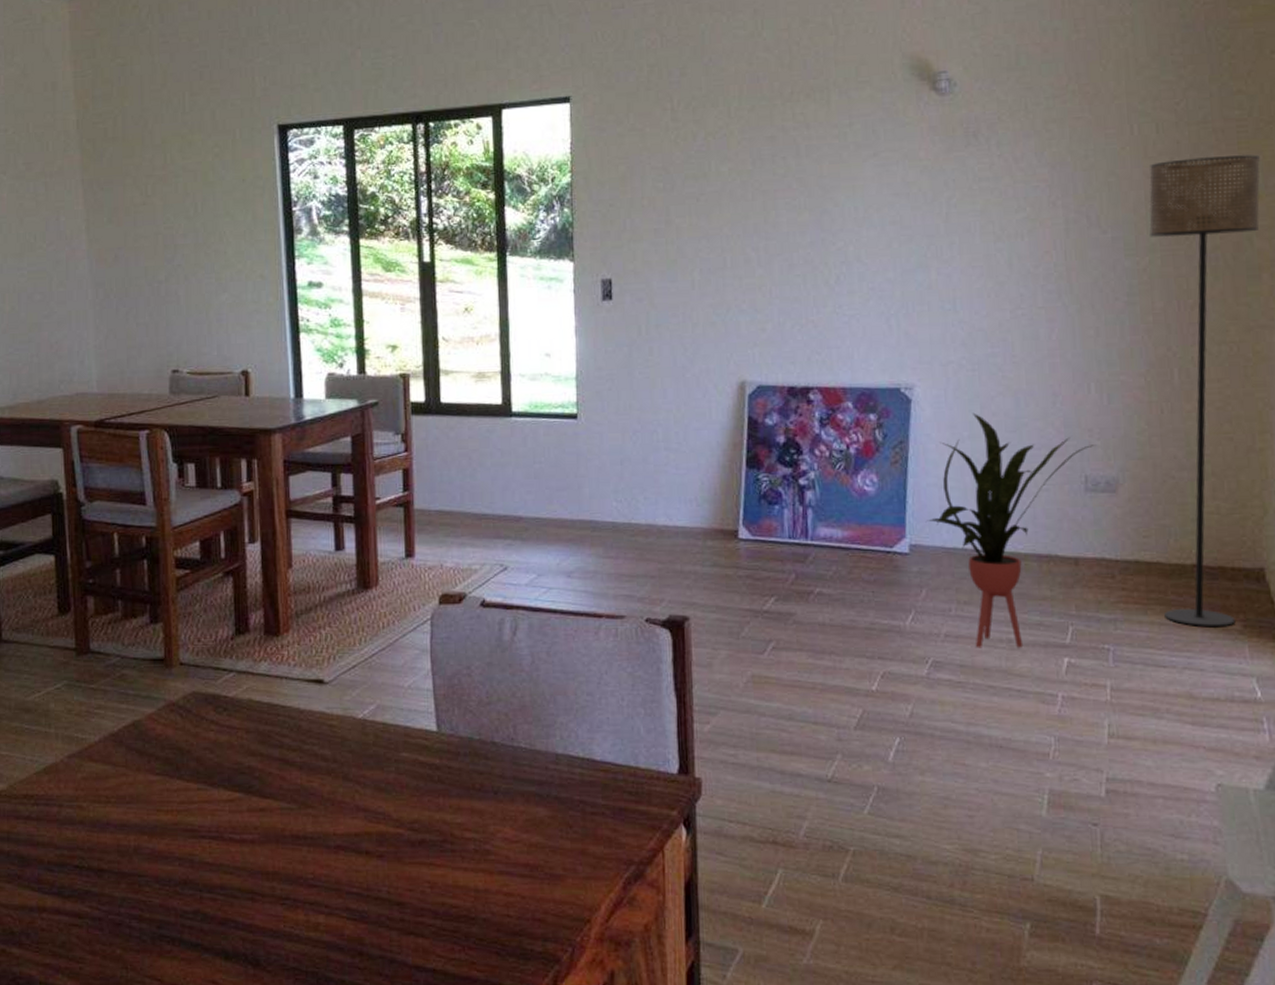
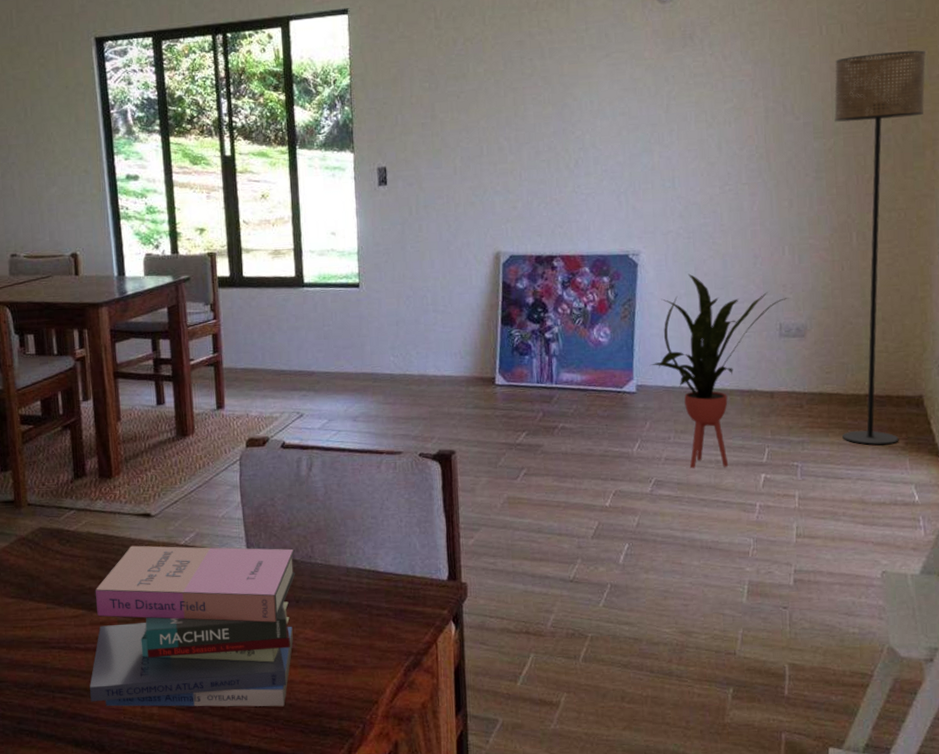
books: none [244,717,495,921] -> present [90,545,296,707]

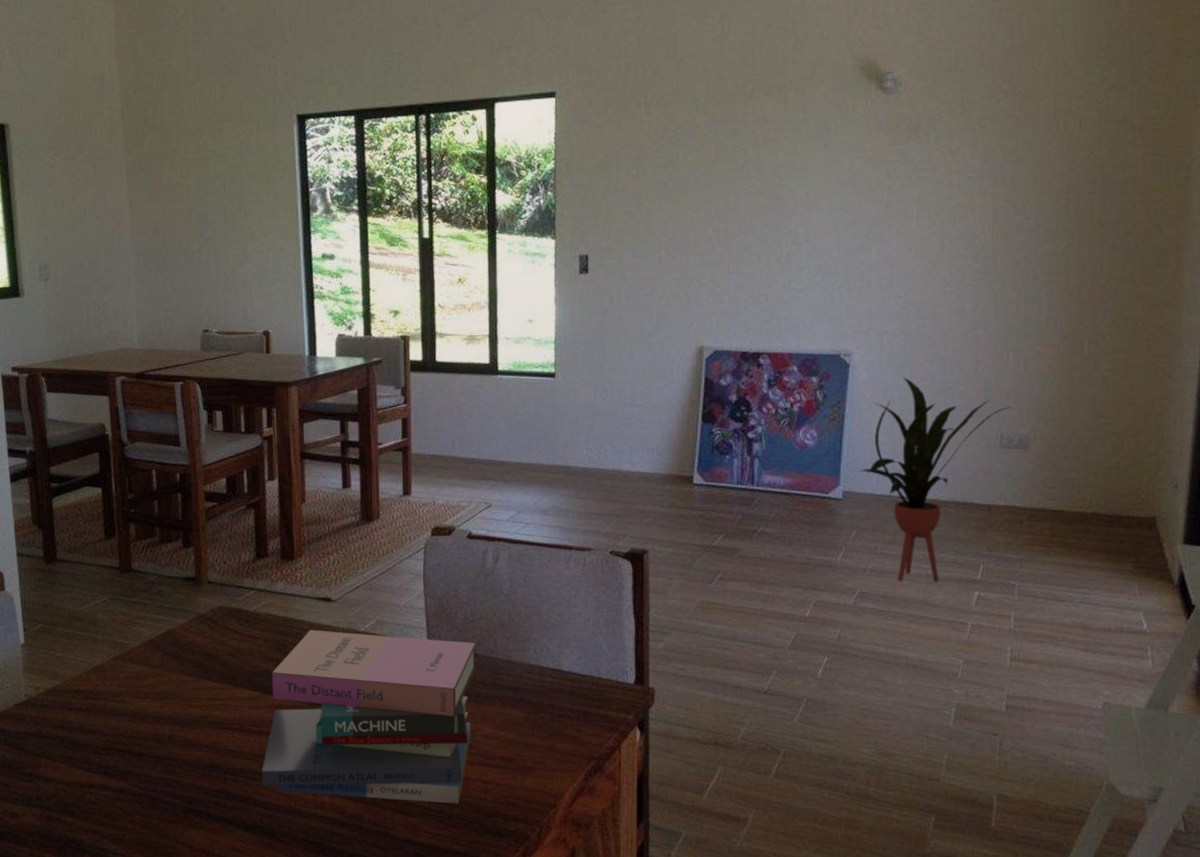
floor lamp: present [834,50,926,446] -> none [1065,150,1172,568]

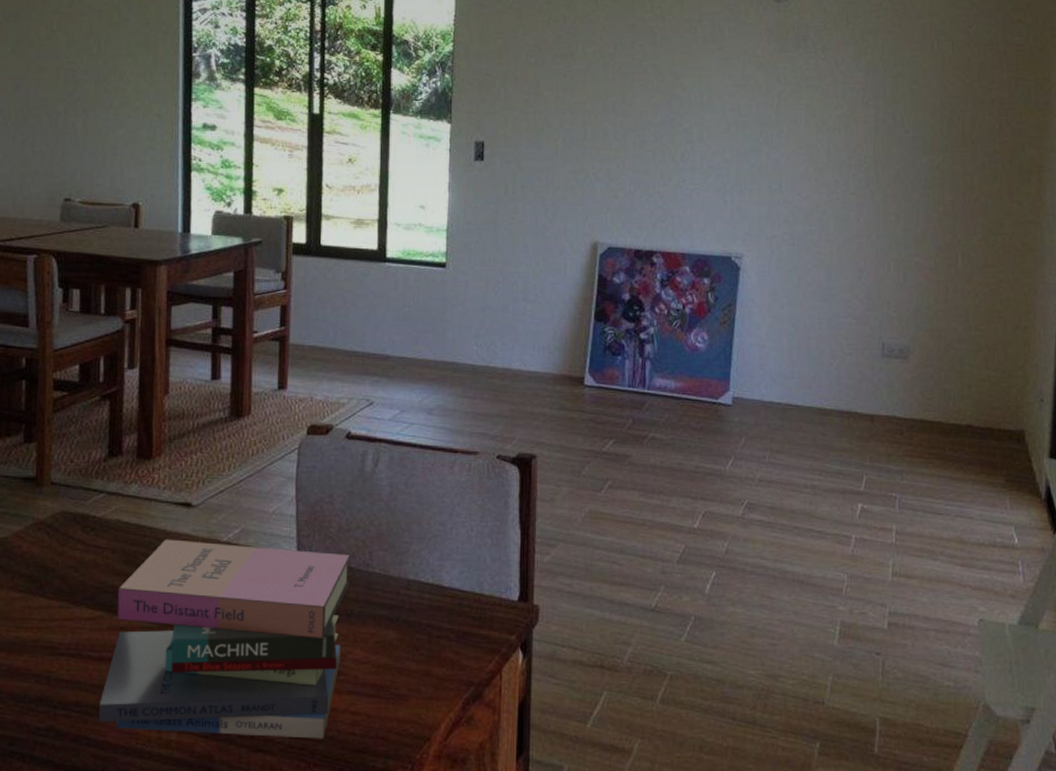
house plant: present [858,377,1012,582] -> none [747,282,893,493]

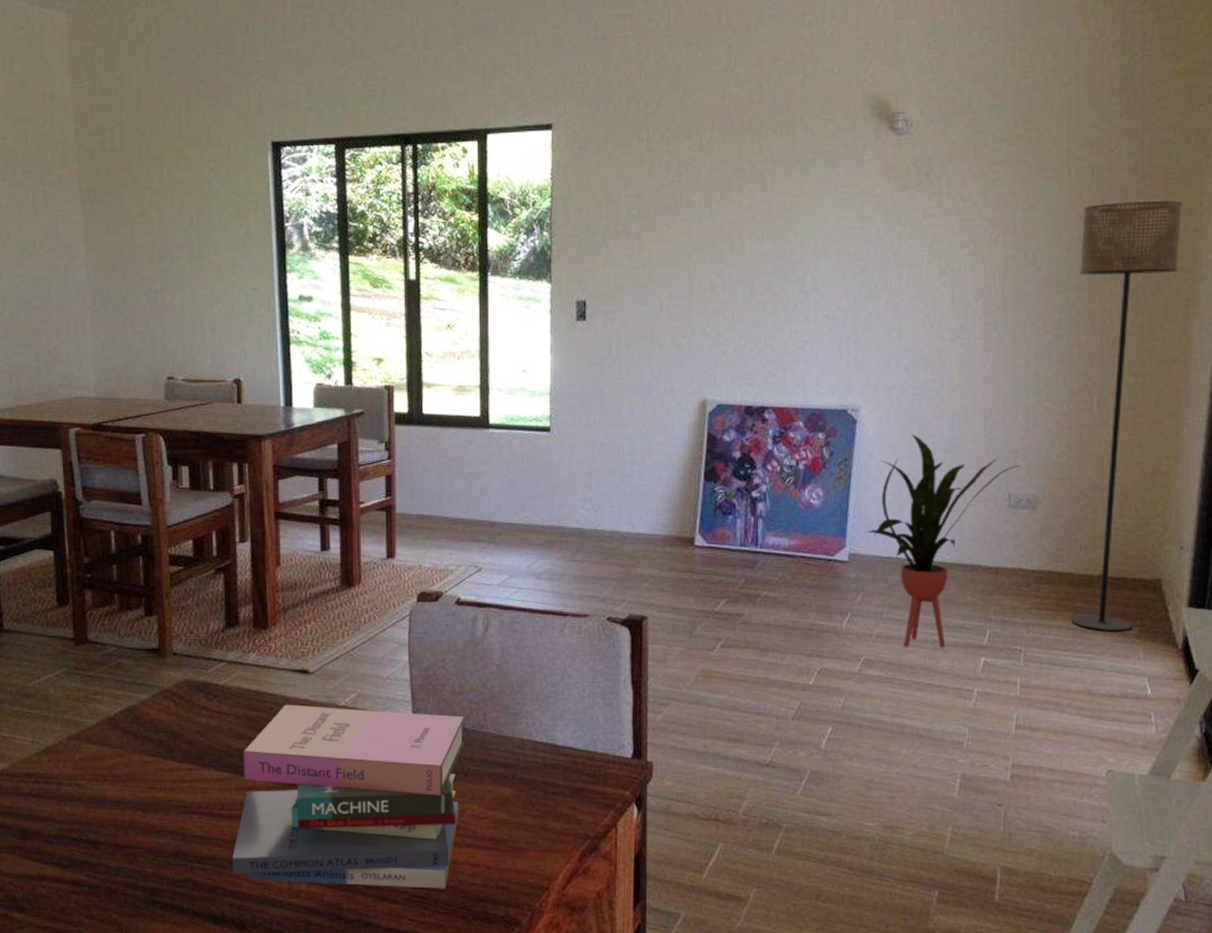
house plant: none [747,282,893,493] -> present [864,433,1020,648]
floor lamp: none [942,74,1033,481] -> present [1071,201,1182,632]

